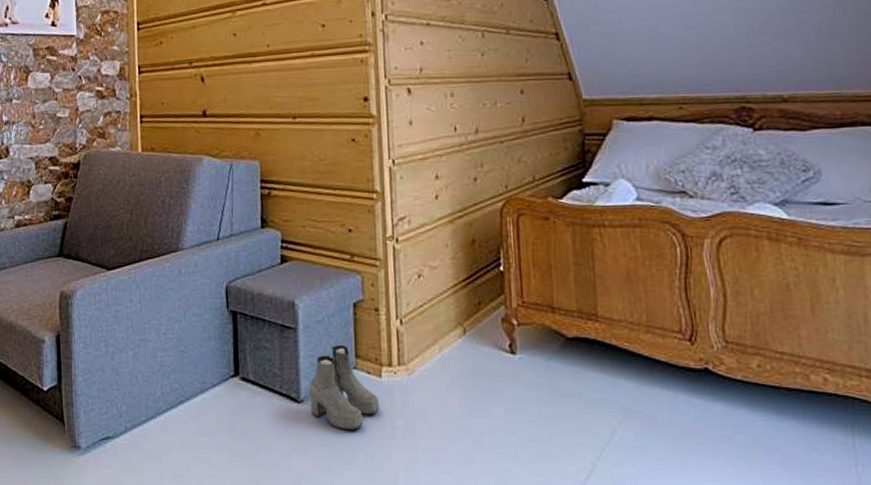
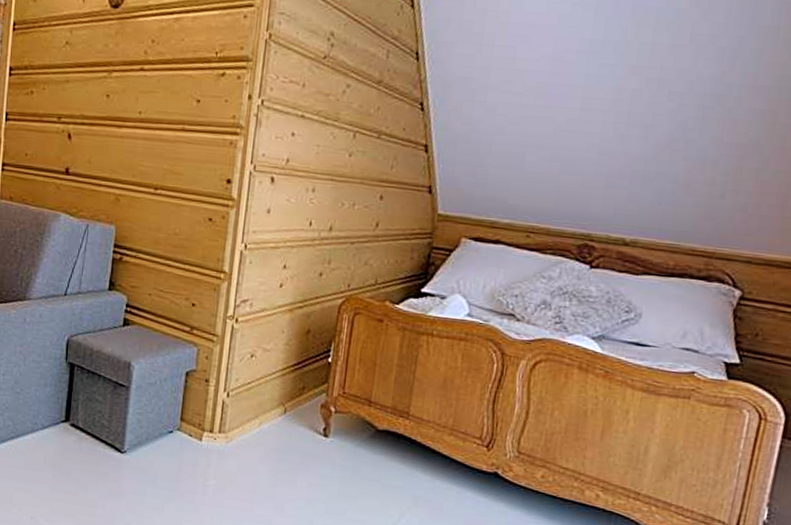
boots: present [309,344,379,430] -> none [132,407,196,483]

